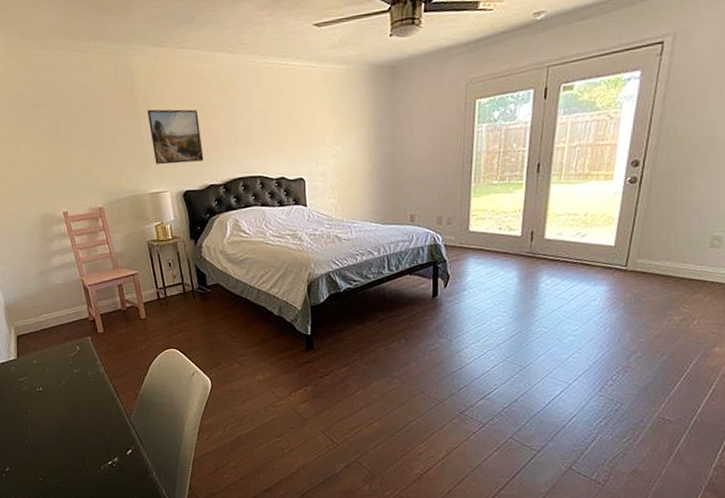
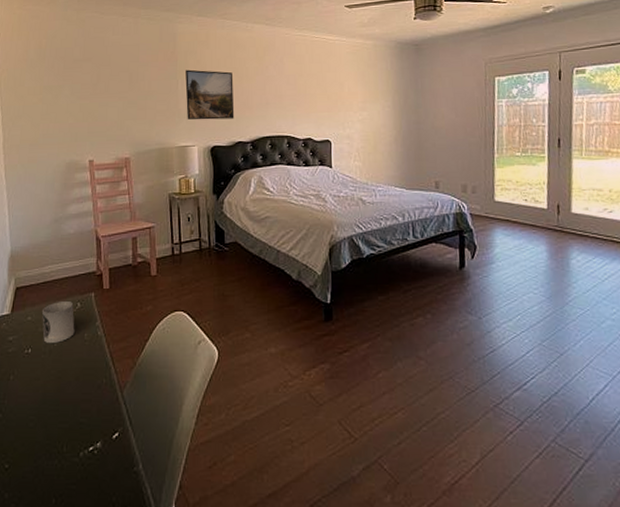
cup: none [45,344,79,382] -> present [41,300,75,343]

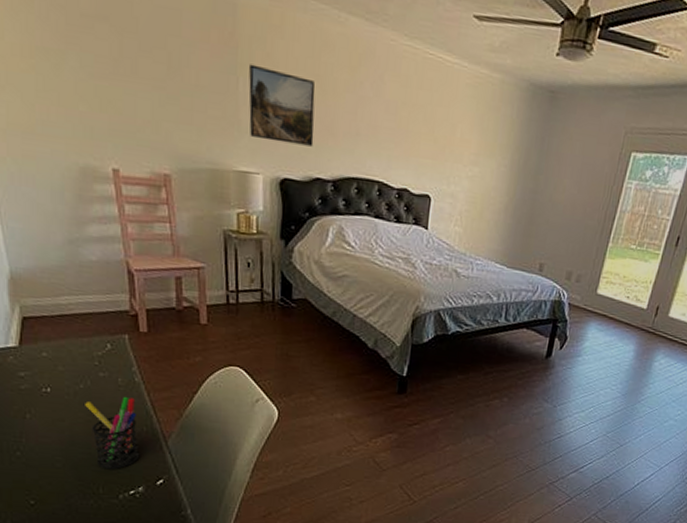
cup: present [41,300,75,343] -> none [60,339,105,385]
pen holder: none [57,350,100,426] -> present [85,396,140,470]

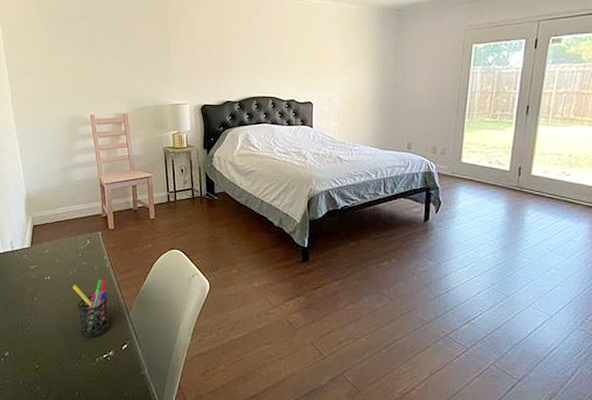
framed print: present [248,64,316,147] -> none [177,30,223,80]

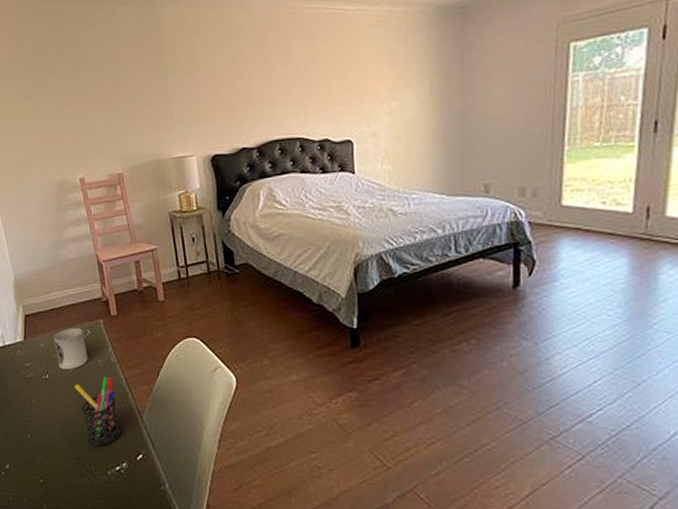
cup: none [56,237,86,272] -> present [53,327,88,369]

